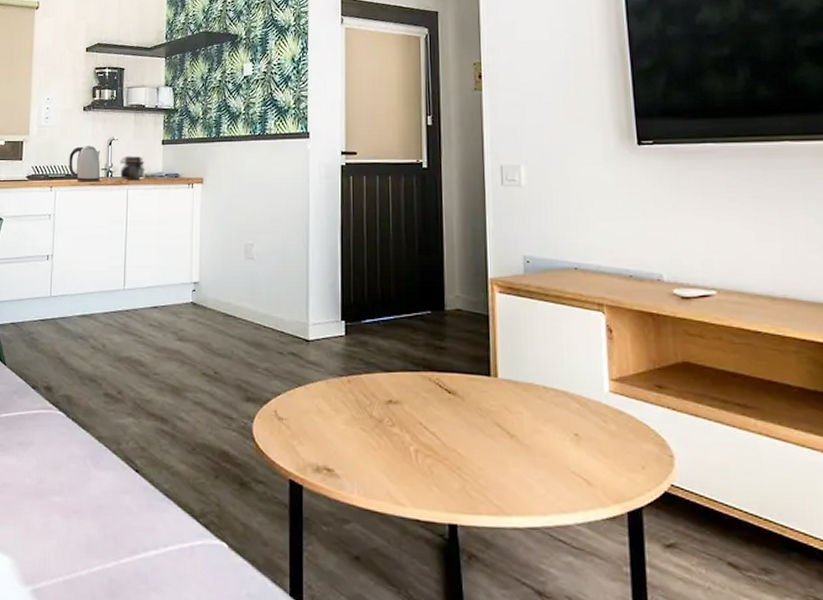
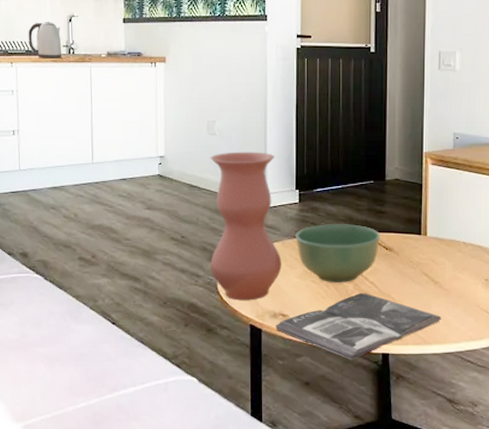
jar: present [120,155,145,180] -> none [81,33,108,57]
vase: none [245,277,326,450] -> present [210,152,282,301]
magazine: none [319,445,522,531] -> present [275,293,442,360]
bowl: none [342,360,441,432] -> present [296,223,380,282]

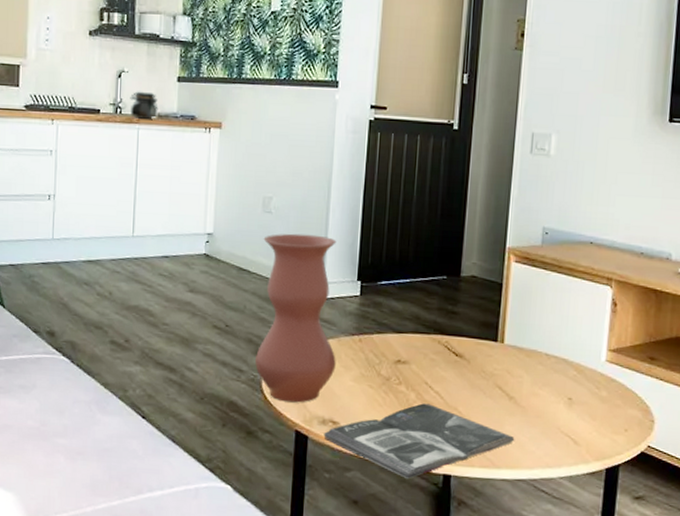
kettle: present [28,22,62,59] -> none [72,76,109,118]
jar: none [81,33,108,57] -> present [130,91,158,119]
bowl: present [296,223,380,282] -> none [353,321,451,390]

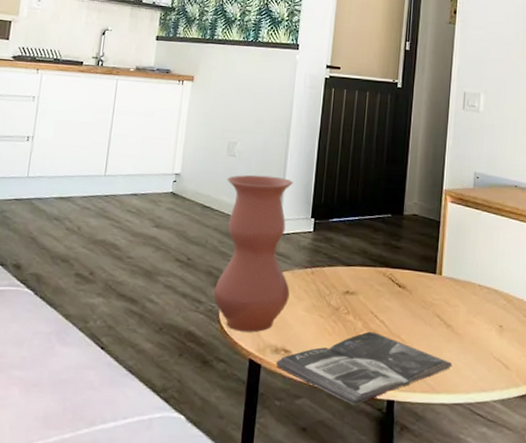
jar: present [130,91,158,119] -> none [111,47,137,71]

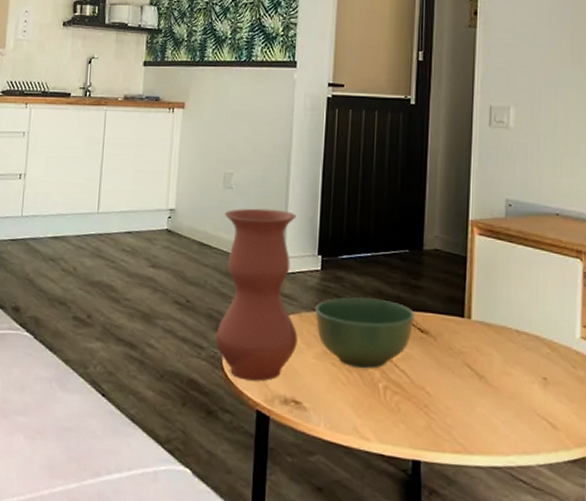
magazine: present [276,331,453,406] -> none [285,382,488,465]
bowl: none [306,255,394,319] -> present [315,296,415,368]

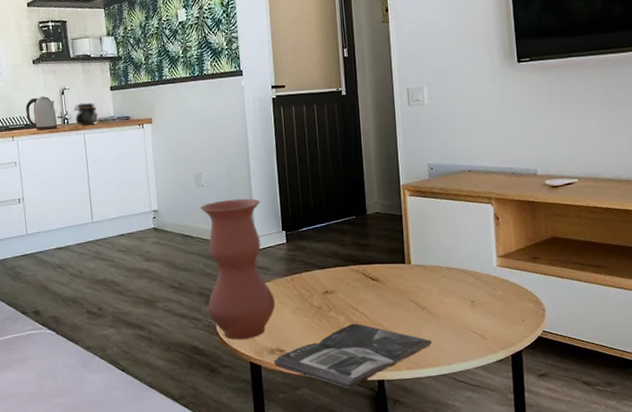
kettle: none [45,63,79,101] -> present [25,96,58,131]
jar: none [99,75,125,101] -> present [73,102,98,125]
magazine: none [285,382,488,465] -> present [274,323,432,389]
bowl: present [315,296,415,368] -> none [286,259,367,316]

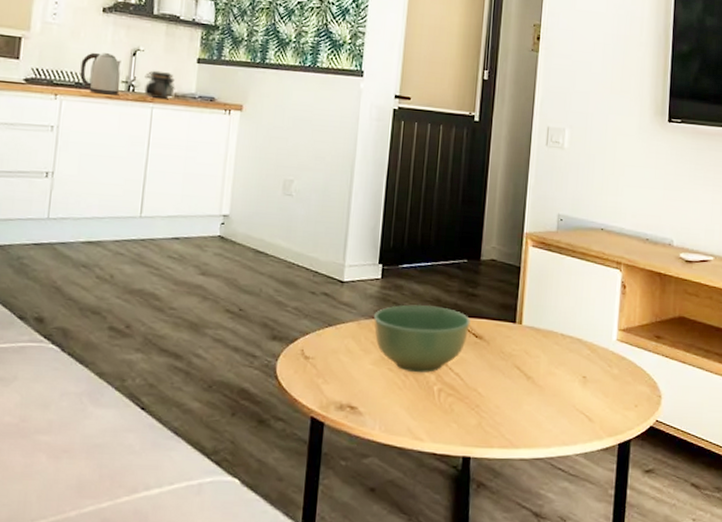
vase: present [200,198,275,340] -> none [270,216,359,388]
magazine: present [274,323,432,389] -> none [340,385,533,464]
bowl: none [286,259,367,316] -> present [374,304,471,372]

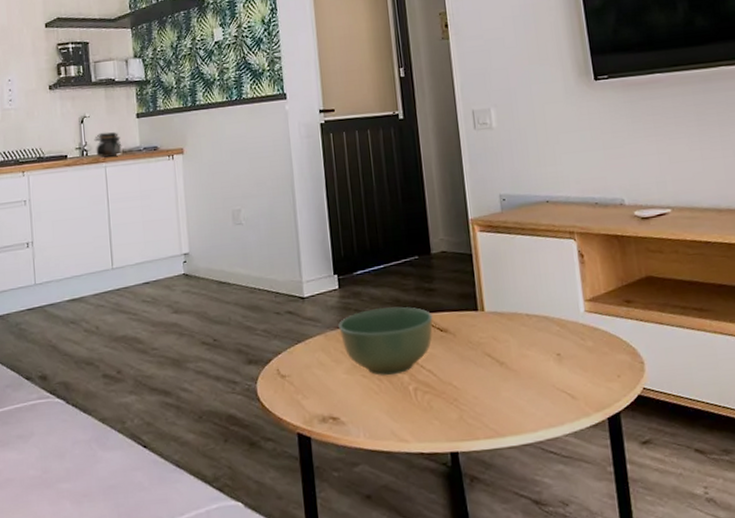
kettle: present [80,52,121,95] -> none [39,125,76,164]

